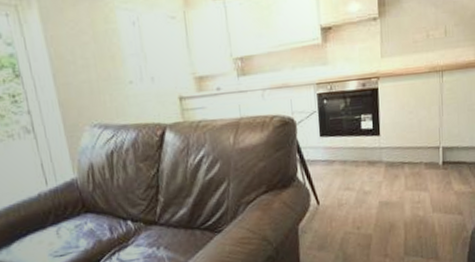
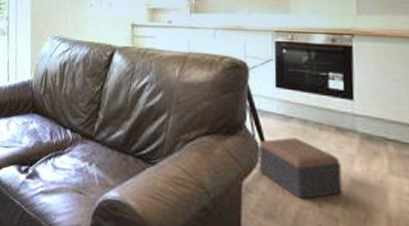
footstool: none [309,178,374,228] -> present [258,137,343,200]

